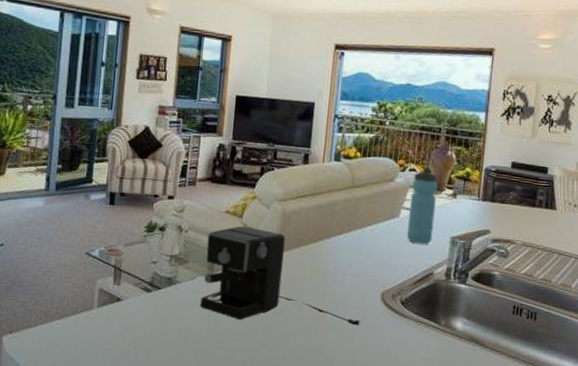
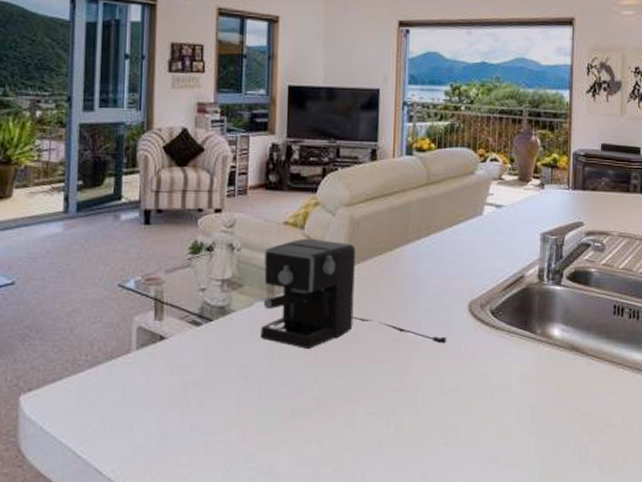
water bottle: present [406,167,438,245] -> none [492,156,523,244]

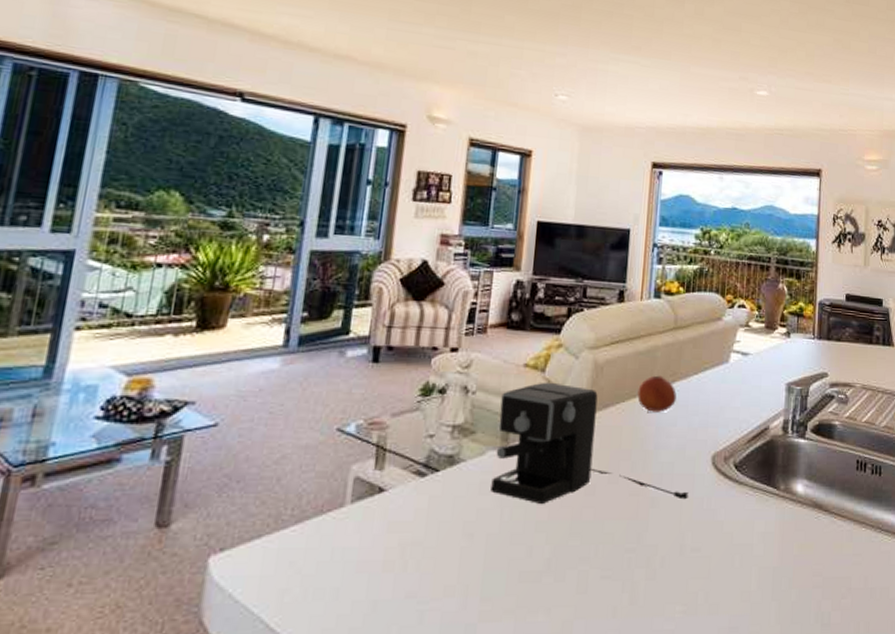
fruit: none [394,229,432,264] -> present [637,375,677,412]

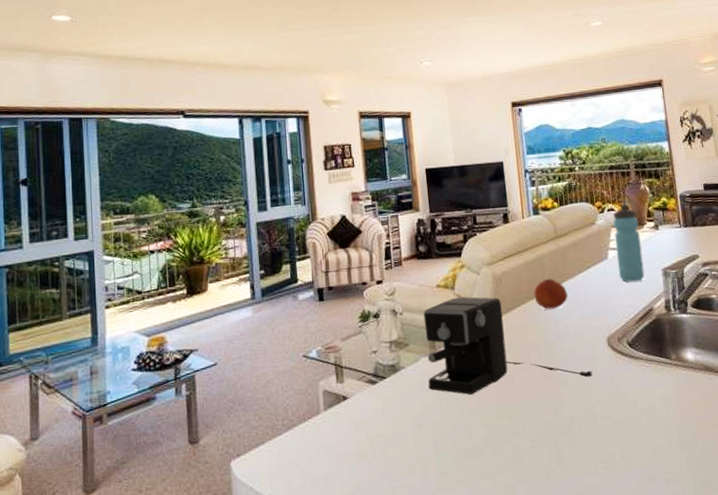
water bottle: none [738,302,770,394] -> present [613,204,645,282]

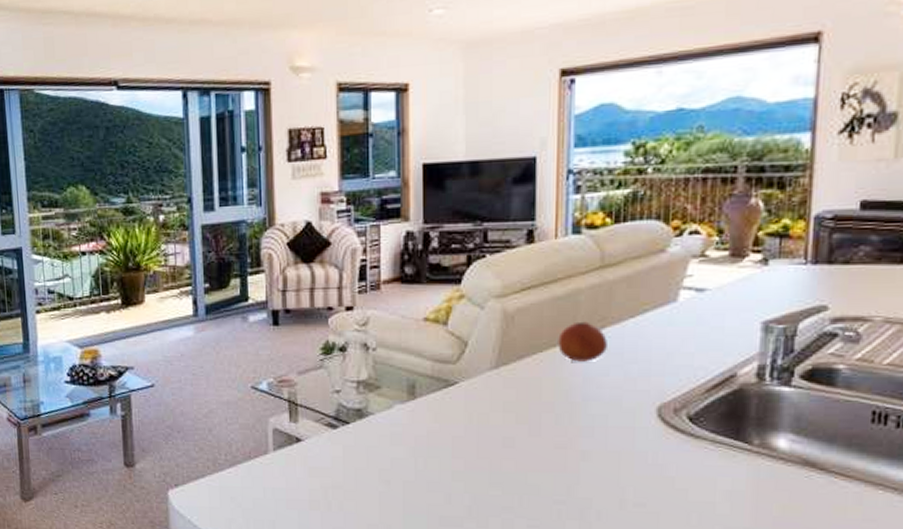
coffee maker: present [423,296,593,395] -> none [402,335,628,456]
water bottle: present [613,204,645,282] -> none [690,226,736,336]

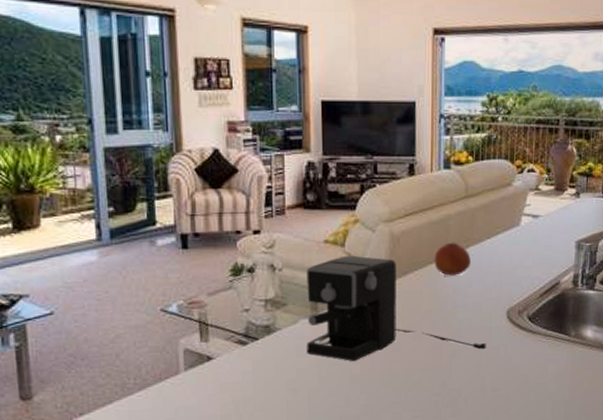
coffee maker: none [402,335,628,456] -> present [306,255,486,362]

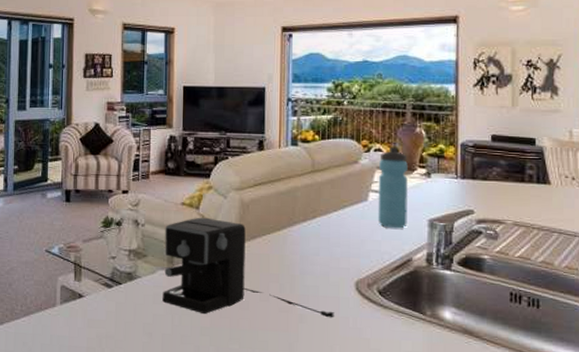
fruit: present [434,242,471,276] -> none [281,212,318,244]
water bottle: none [529,166,559,252] -> present [378,146,408,229]

